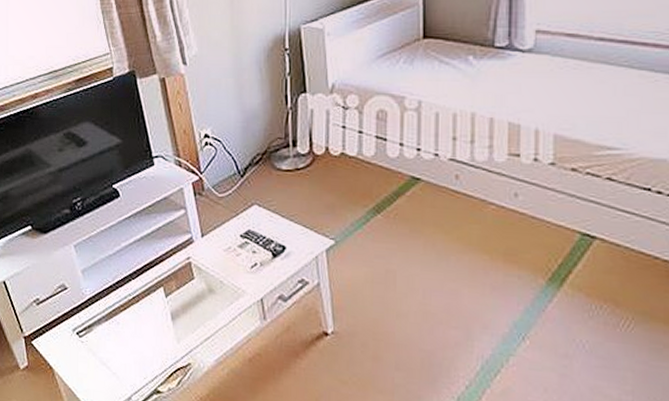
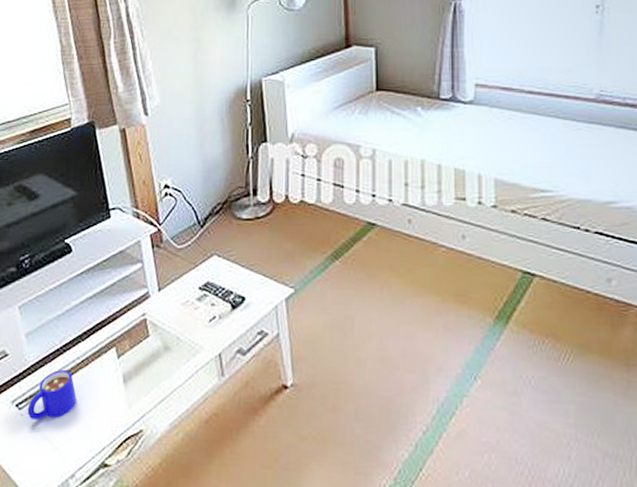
mug: none [87,304,130,347] -> present [27,369,77,420]

